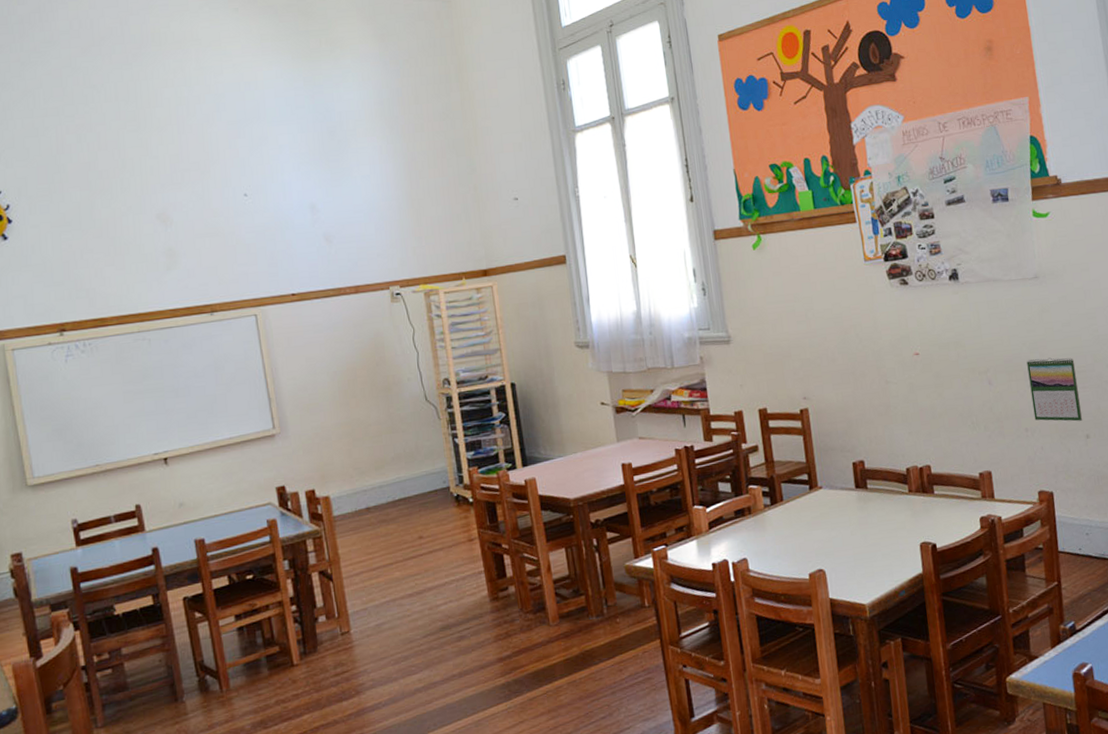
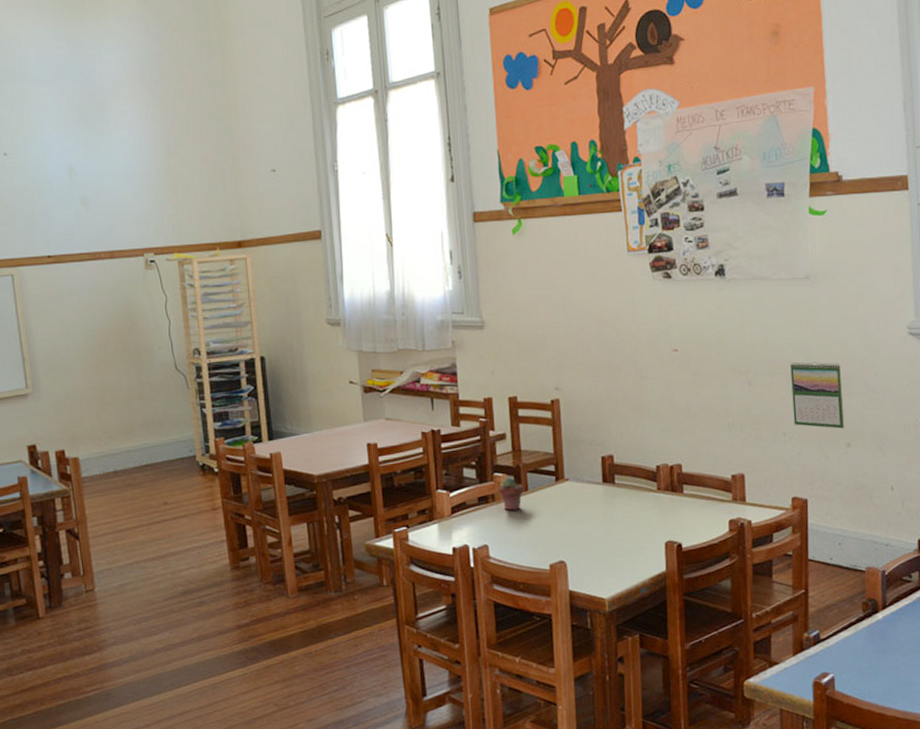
potted succulent: none [754,489,778,522] -> present [498,478,523,511]

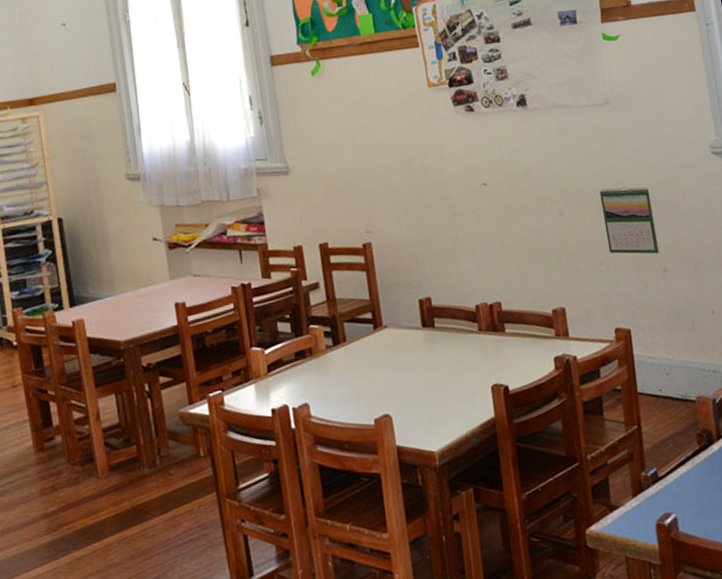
potted succulent: present [498,478,523,511] -> none [315,329,341,365]

